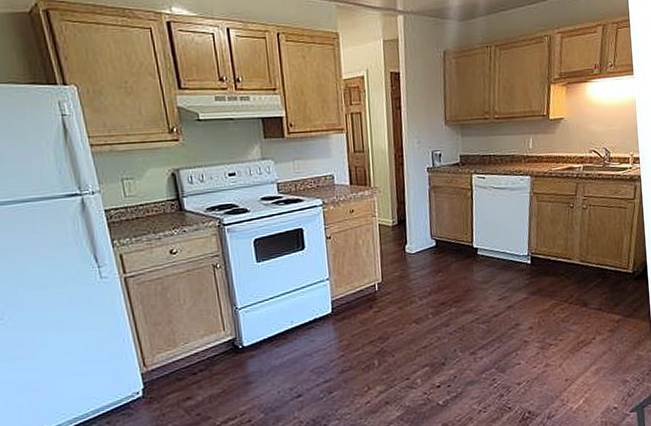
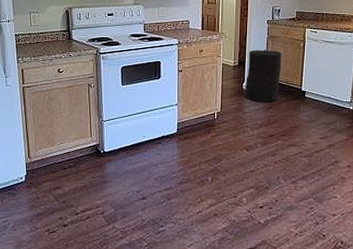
trash can: none [407,203,449,266] -> present [244,49,282,103]

